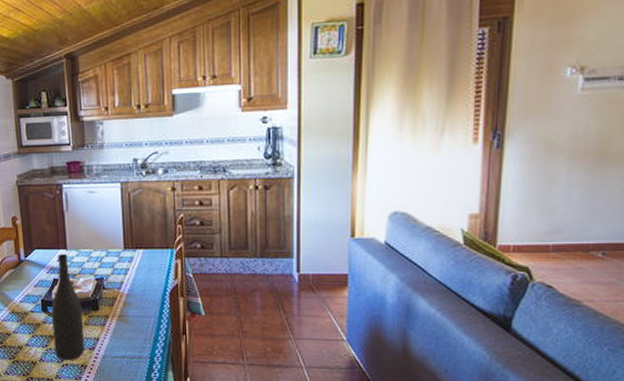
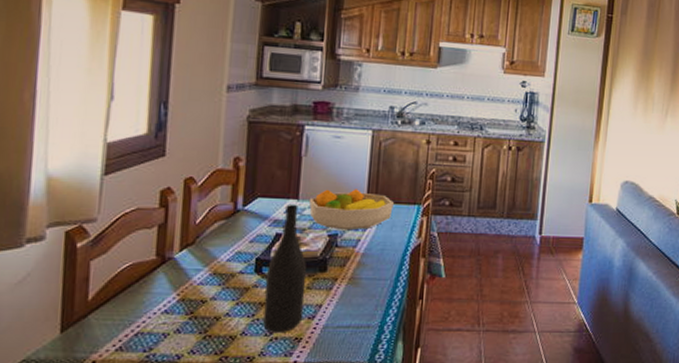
fruit bowl: none [75,237,149,275] -> present [308,189,394,231]

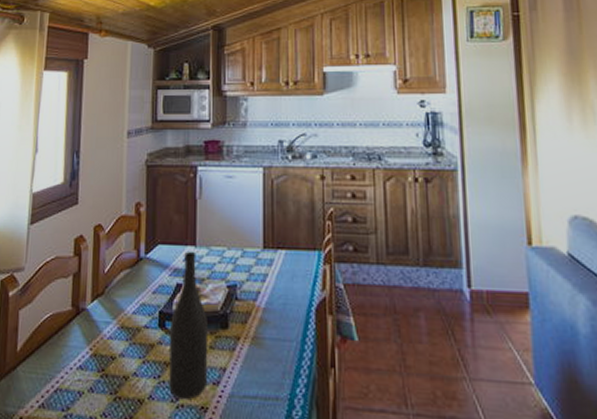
fruit bowl: present [308,189,394,231] -> none [206,233,292,281]

